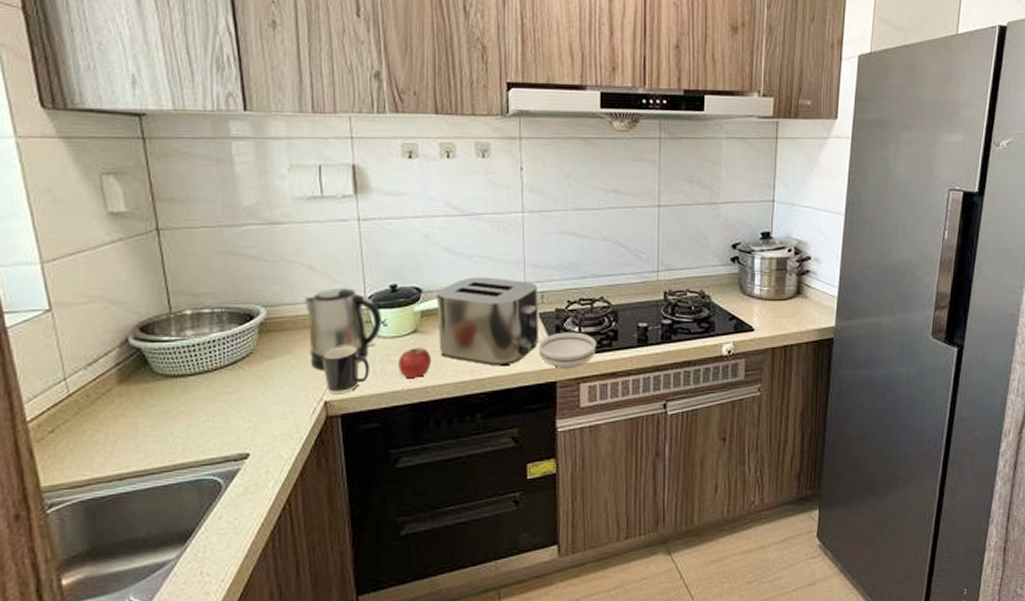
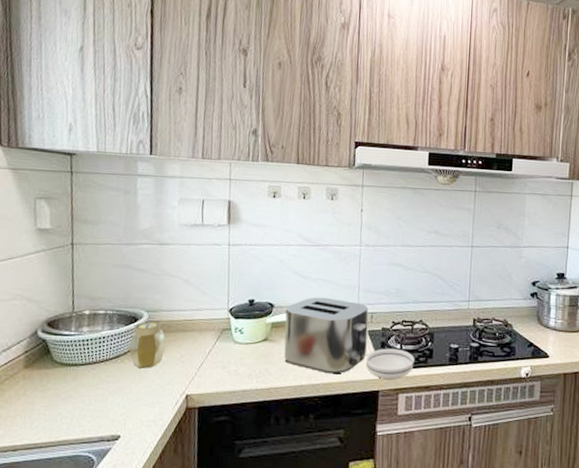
jar: none [247,317,292,374] -> present [129,320,166,368]
kettle: present [304,288,381,370] -> none [179,299,240,368]
mug: present [322,344,369,395] -> none [187,347,226,390]
apple: present [398,348,432,379] -> none [249,354,277,380]

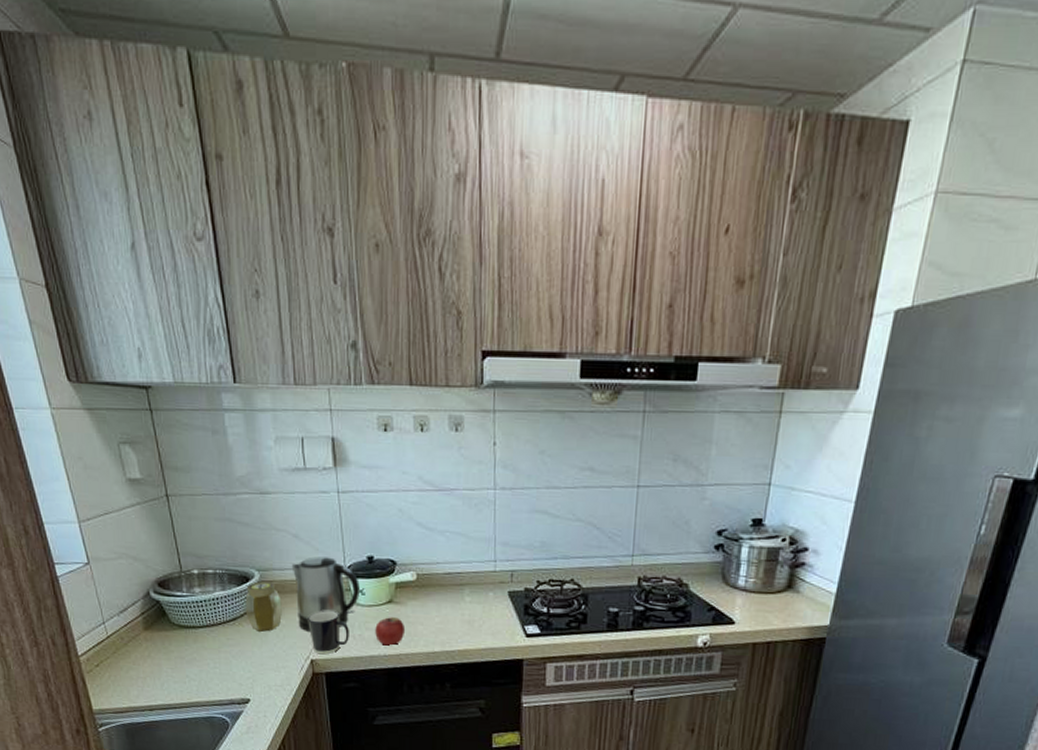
kettle: none [179,299,240,368] -> present [291,556,360,631]
mug: none [187,347,226,390] -> present [308,610,349,655]
apple: none [249,354,277,380] -> present [375,617,406,646]
toaster: present [284,297,369,376] -> none [410,552,508,642]
bowl: present [365,348,415,381] -> none [506,611,565,649]

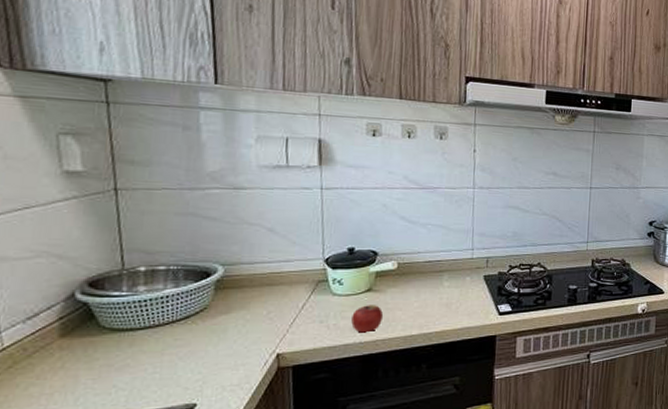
jar: present [245,580,282,632] -> none [201,275,248,329]
kettle: present [291,556,360,631] -> none [263,249,338,325]
mug: present [308,610,349,655] -> none [276,301,324,348]

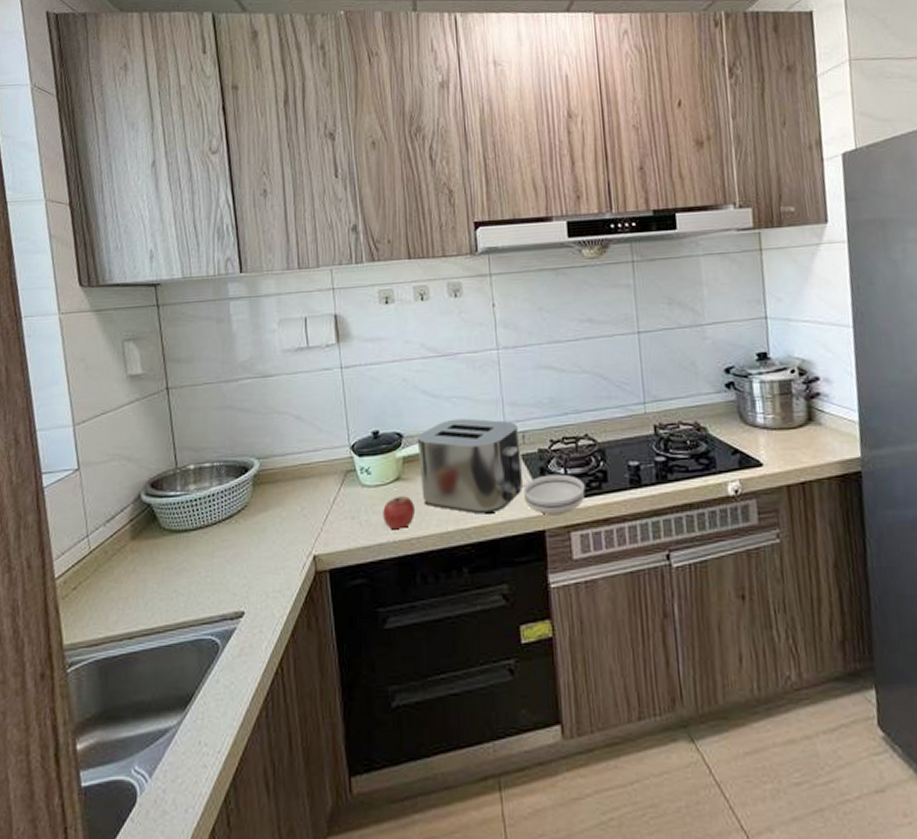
toaster: none [391,243,484,323] -> present [417,418,524,516]
bowl: none [481,292,533,325] -> present [523,474,586,516]

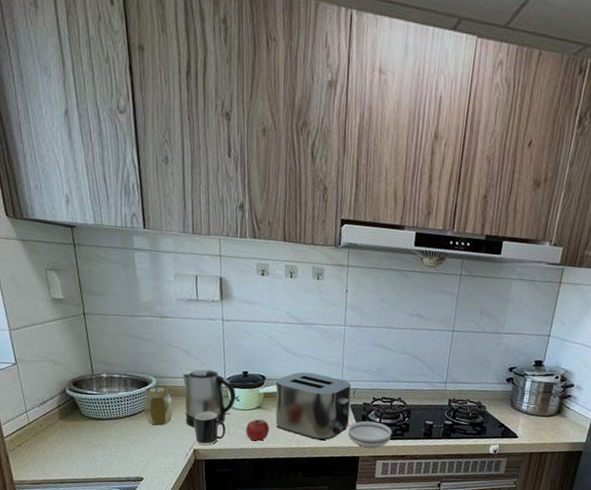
jar: none [243,469,282,528] -> present [143,385,173,426]
kettle: none [293,436,365,522] -> present [182,369,236,427]
mug: none [310,495,355,548] -> present [193,411,226,446]

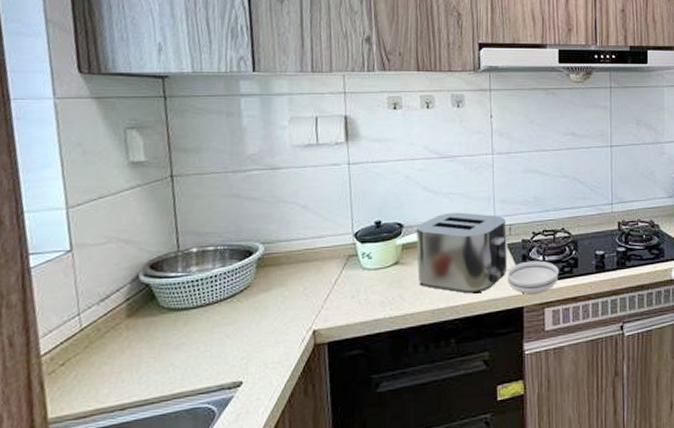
jar: present [143,385,173,426] -> none [245,253,286,306]
kettle: present [182,369,236,427] -> none [298,225,367,301]
mug: present [193,411,226,446] -> none [312,276,355,324]
apple: present [246,419,270,442] -> none [381,278,411,307]

